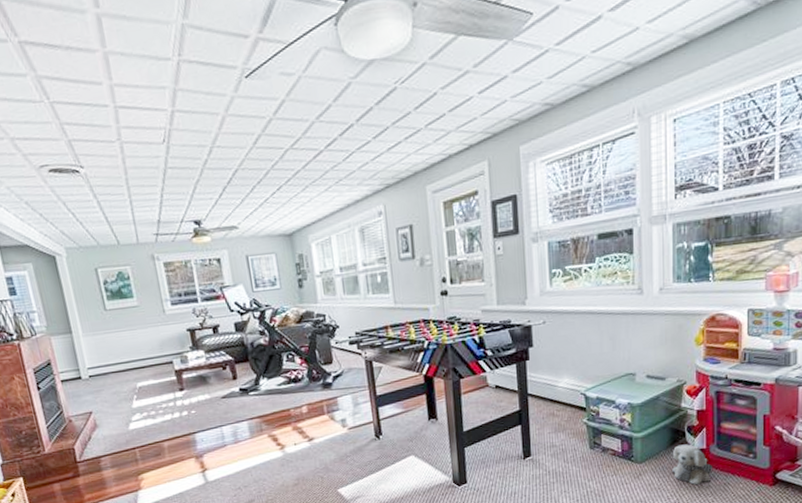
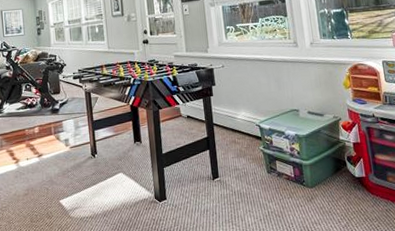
plush toy: present [672,444,712,485] -> none [337,172,374,211]

